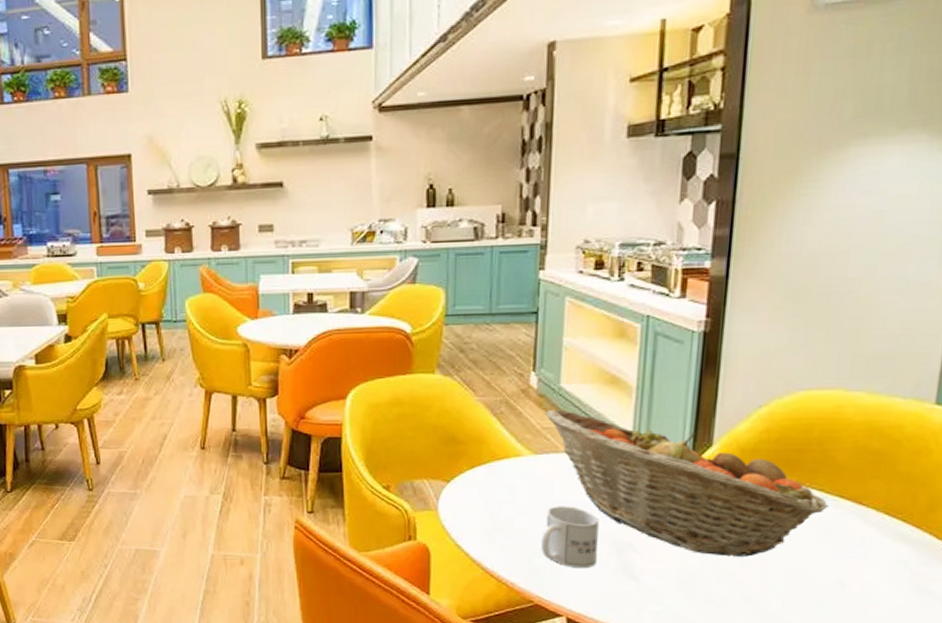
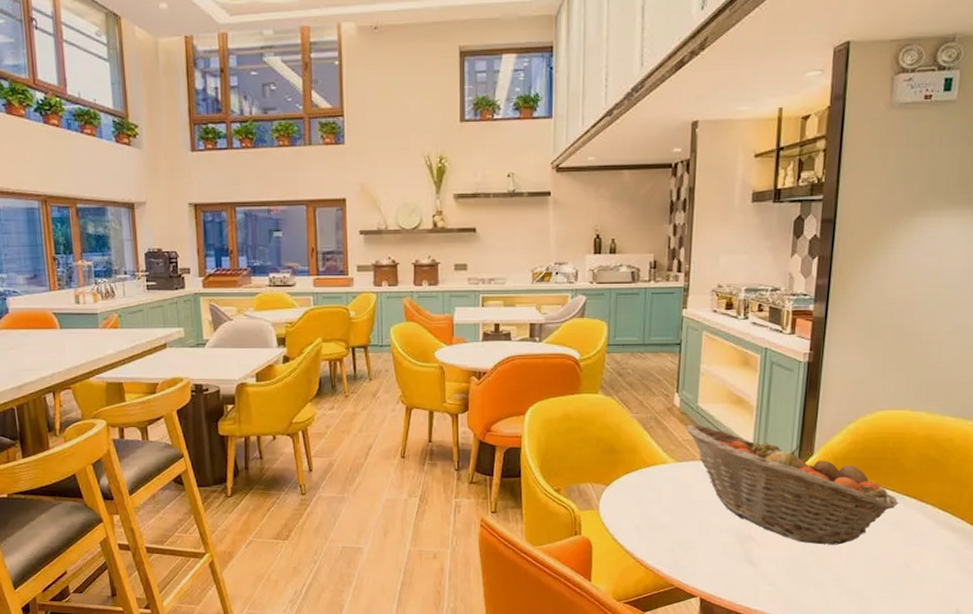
mug: present [540,506,599,569] -> none [680,505,727,557]

